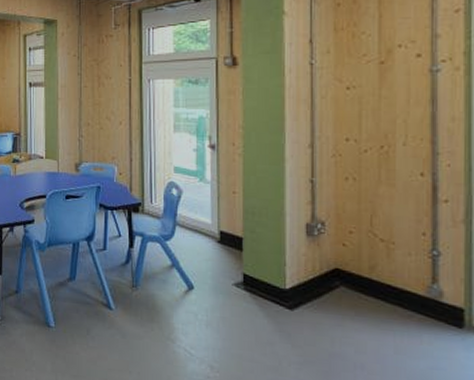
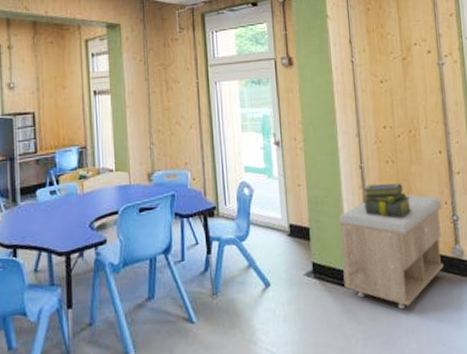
storage bench: none [278,217,417,342] -> present [338,194,444,310]
stack of books: none [311,201,375,243] -> present [363,183,412,218]

